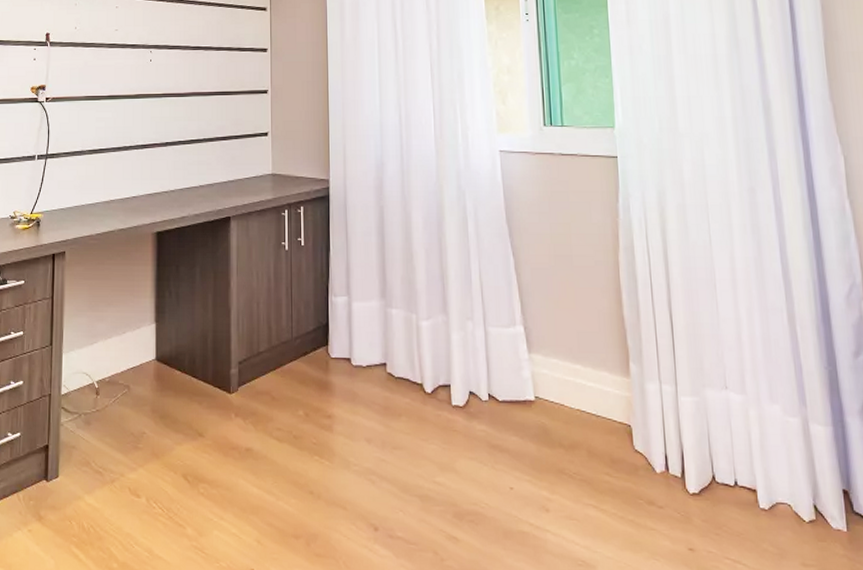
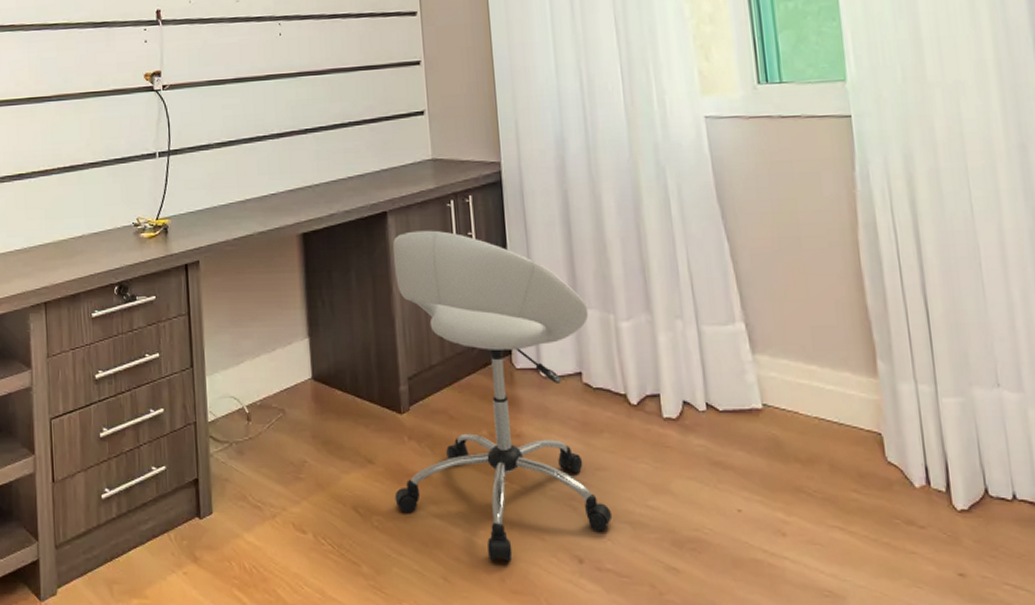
chair: none [220,234,405,527] -> present [393,230,613,561]

